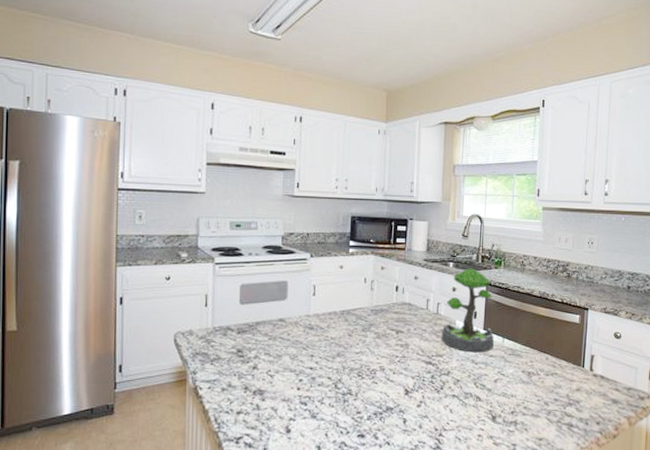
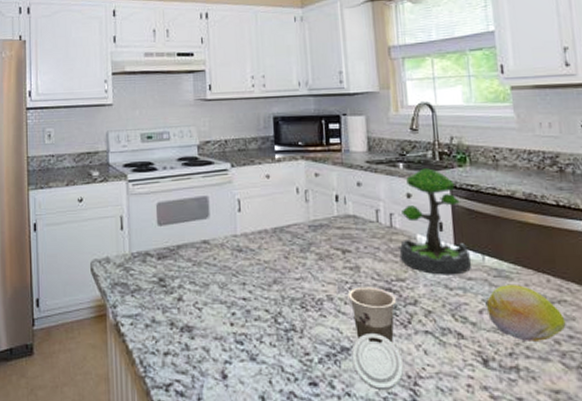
cup: none [394,360,434,439] -> present [347,287,405,389]
fruit: none [500,360,554,403] -> present [485,284,566,341]

